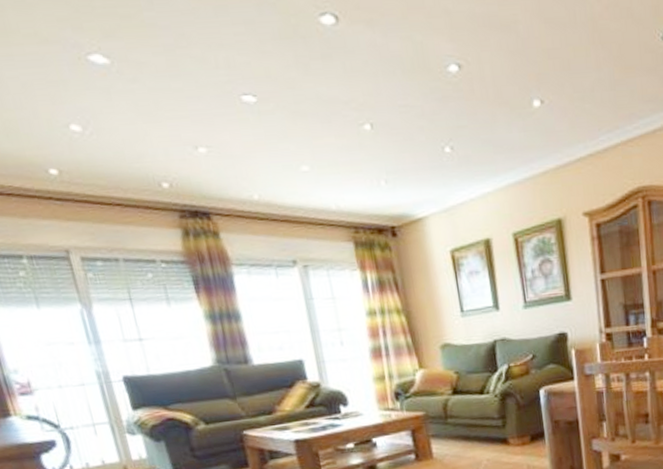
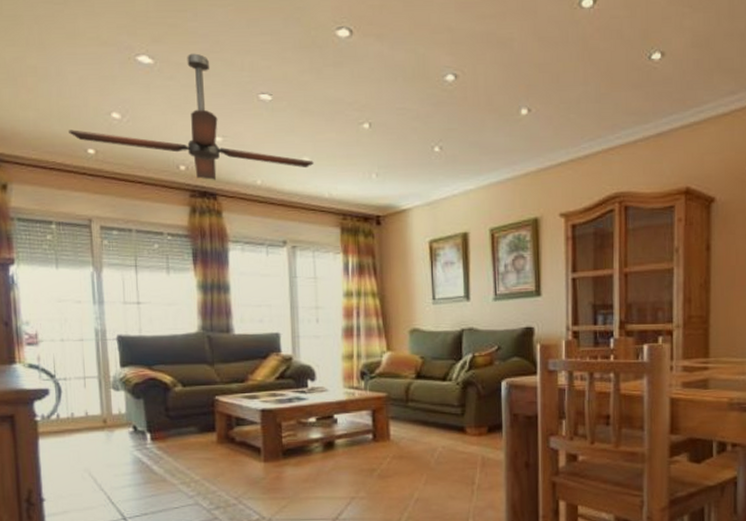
ceiling fan: none [21,49,315,198] -> present [69,53,314,180]

